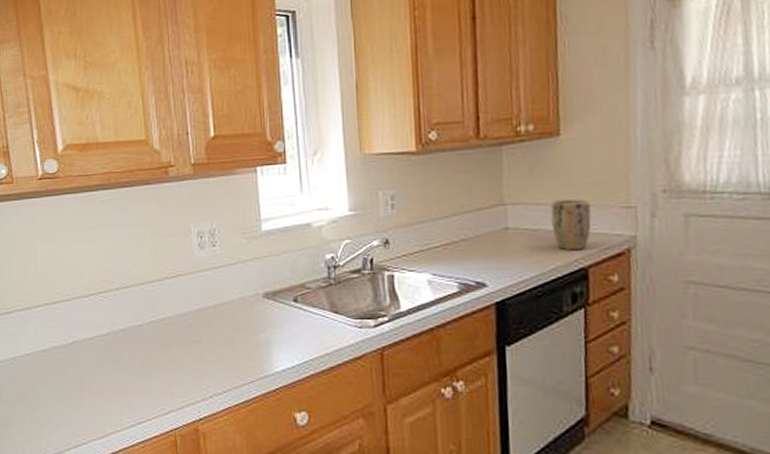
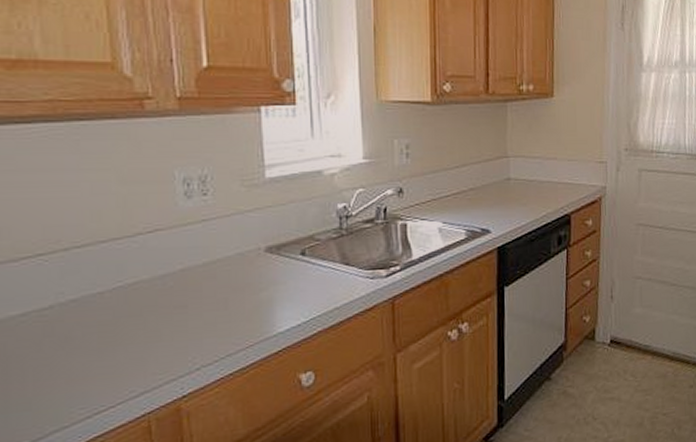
plant pot: present [550,199,592,251] -> none [544,154,574,199]

